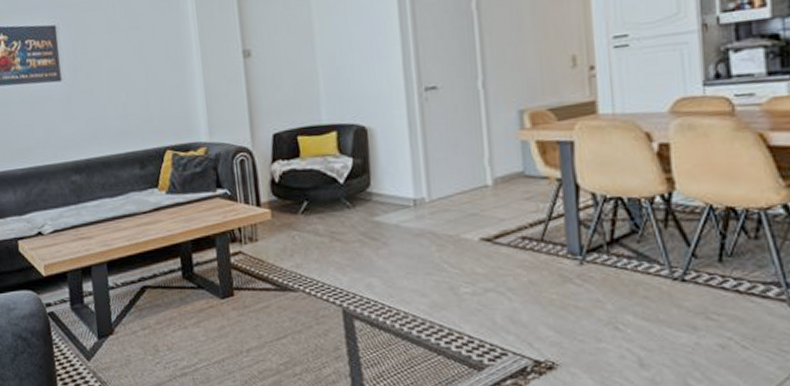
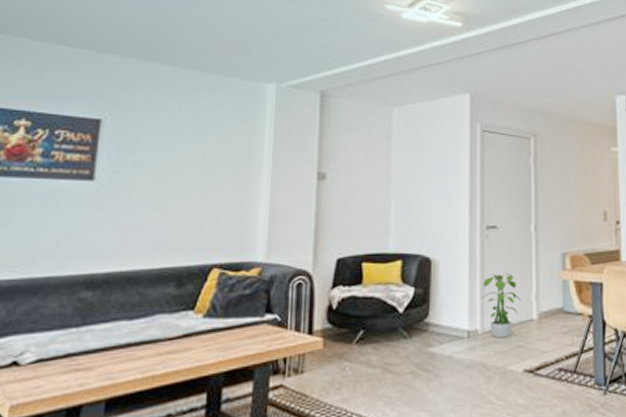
potted plant: none [424,137,472,206] -> present [480,273,521,338]

